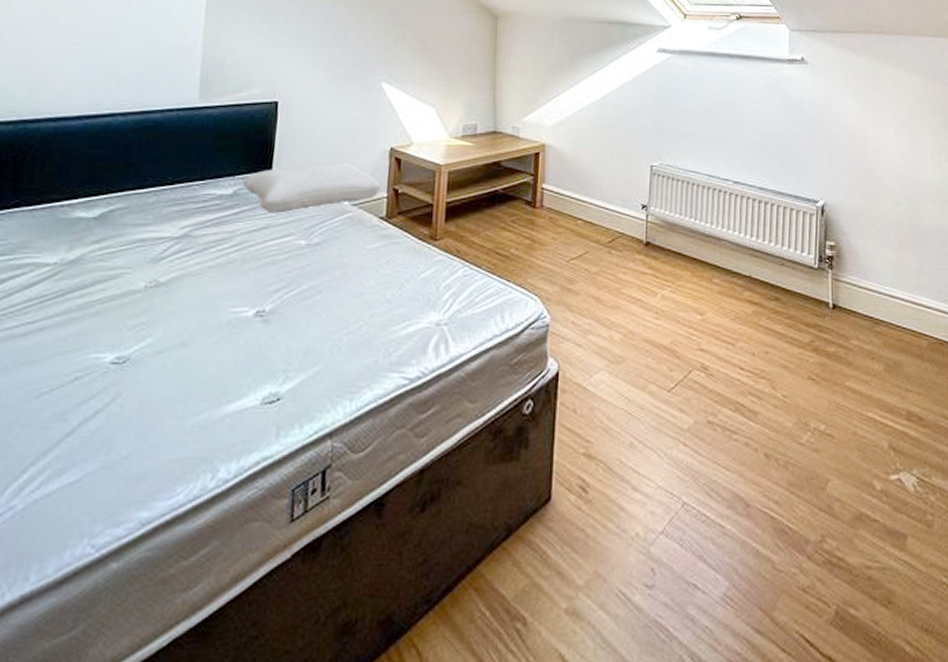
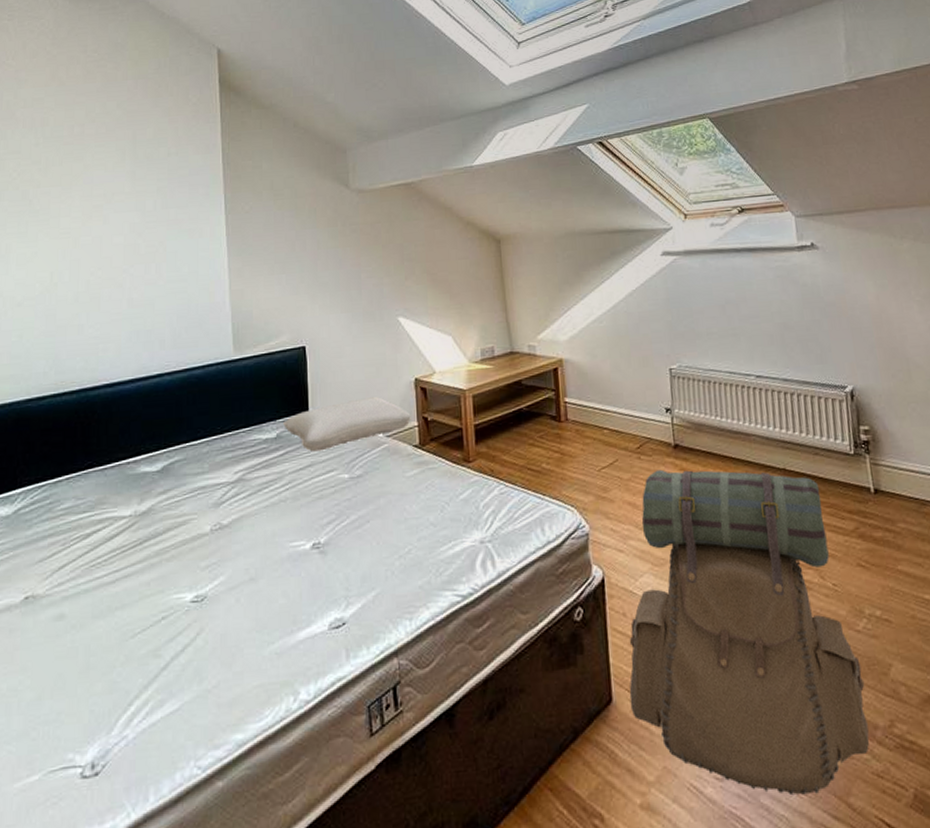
backpack: none [569,266,802,607] -> present [629,469,870,795]

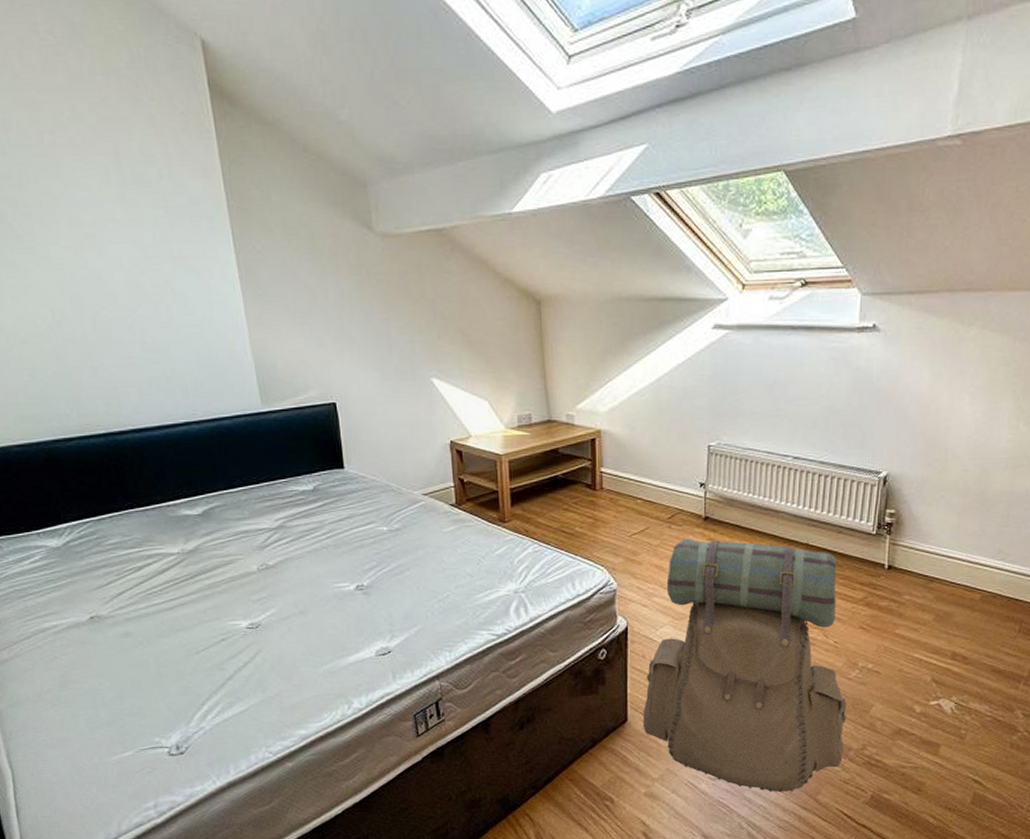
pillow: present [283,396,411,452] -> none [319,456,447,505]

